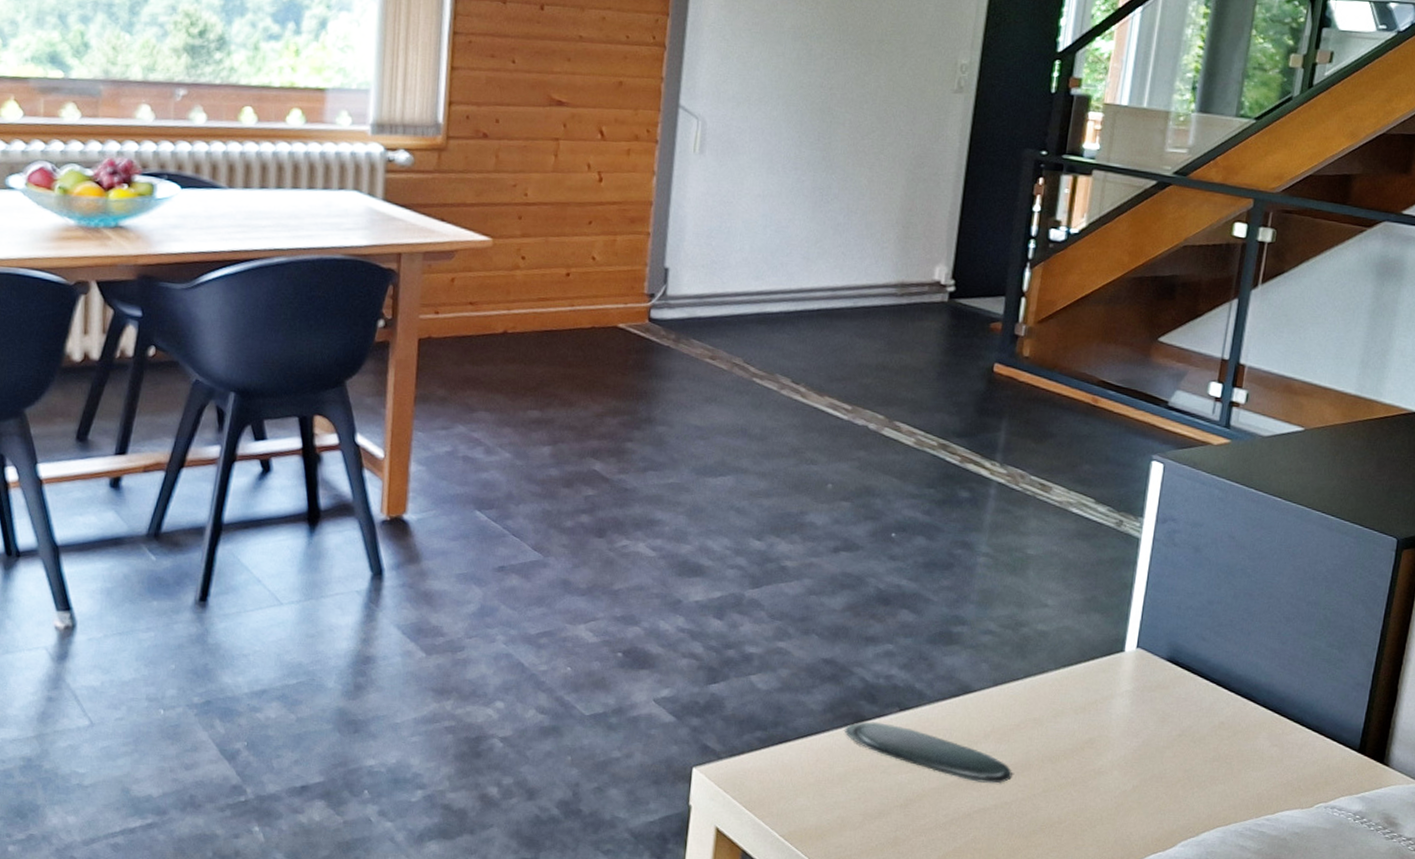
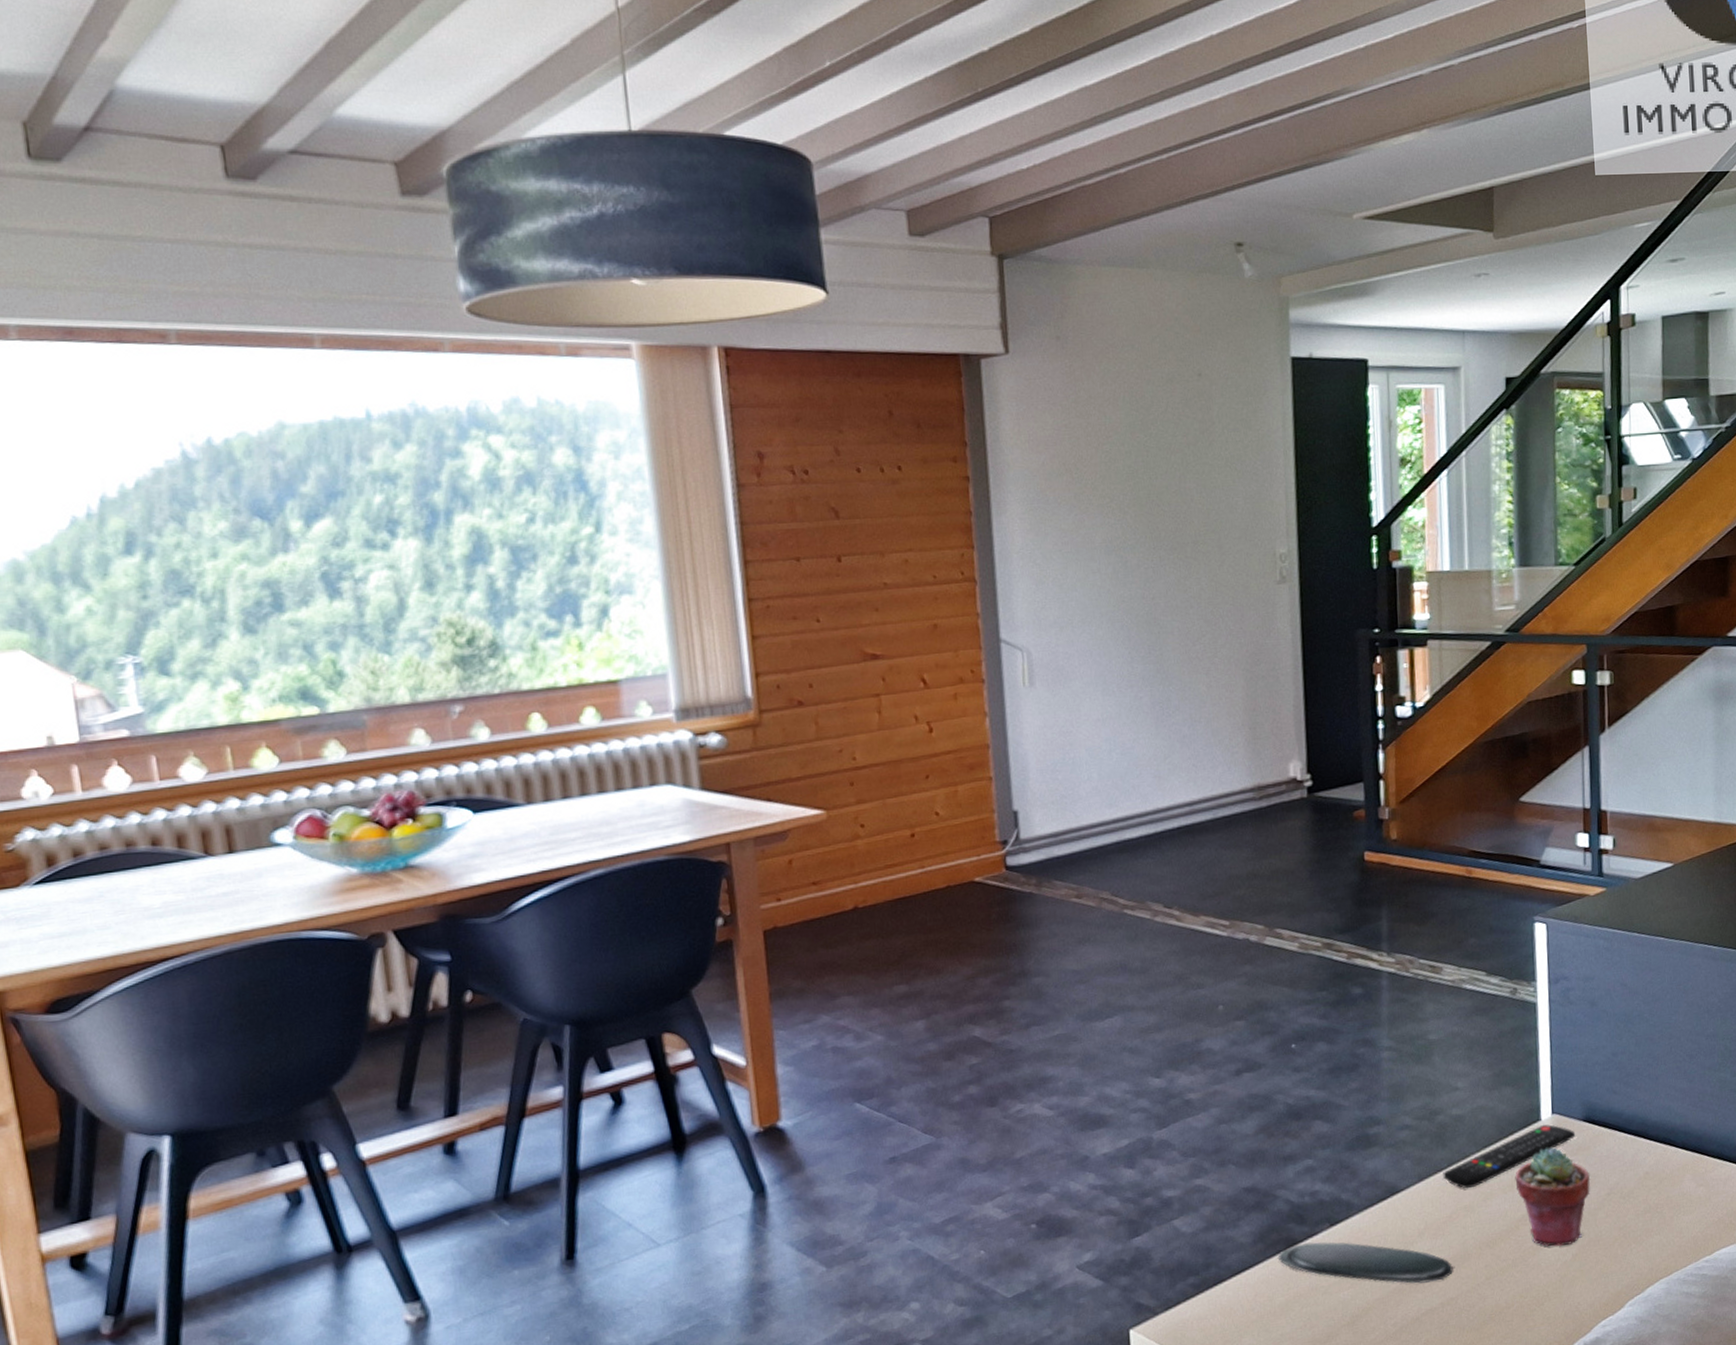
remote control: none [1018,655,1157,703] -> present [1443,1124,1576,1189]
potted succulent: none [1088,679,1165,776] -> present [1515,1147,1591,1247]

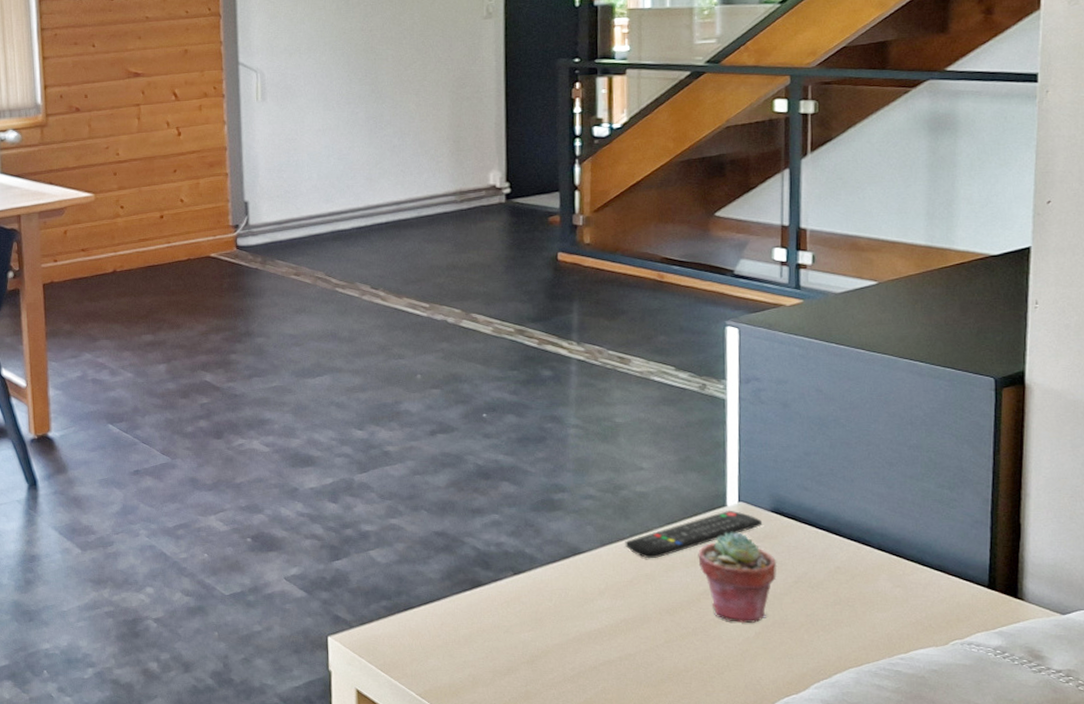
oval tray: present [1278,1242,1453,1284] -> none [464,586,632,637]

